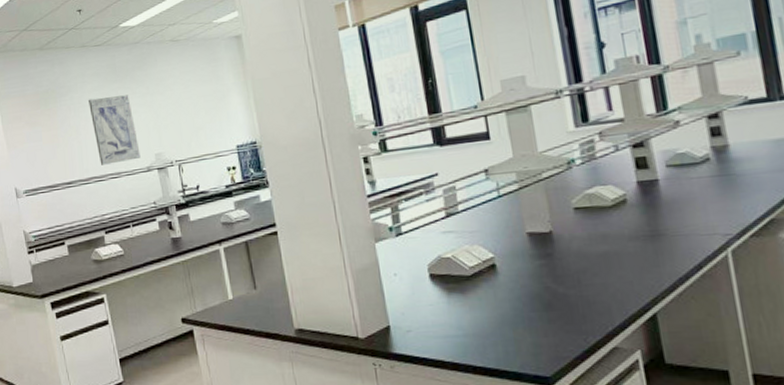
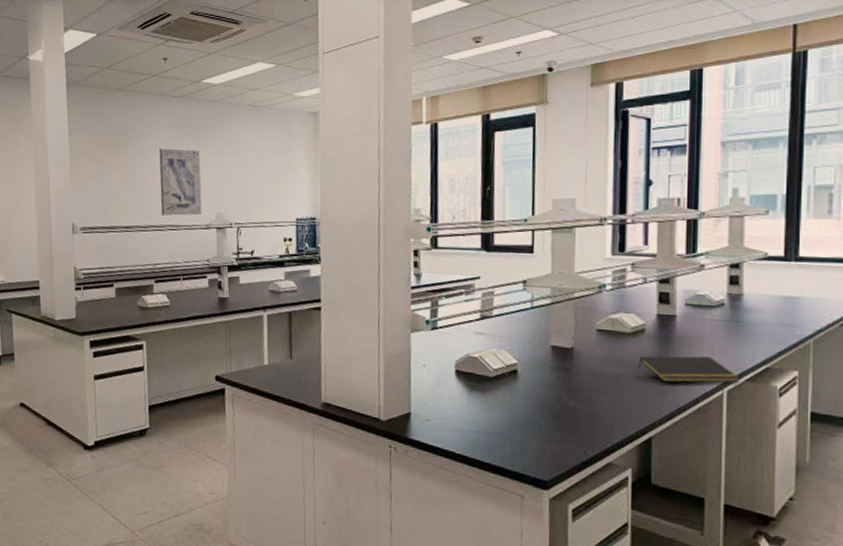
notepad: none [626,217,744,253] -> present [638,356,740,383]

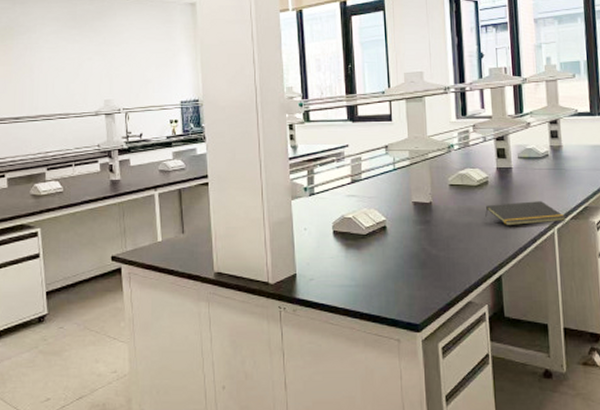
wall art: present [159,148,202,216] -> none [46,41,90,105]

